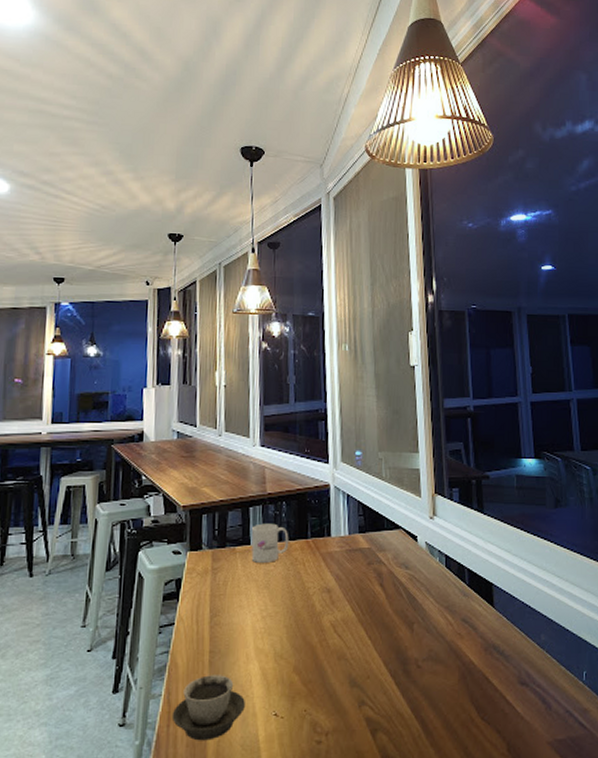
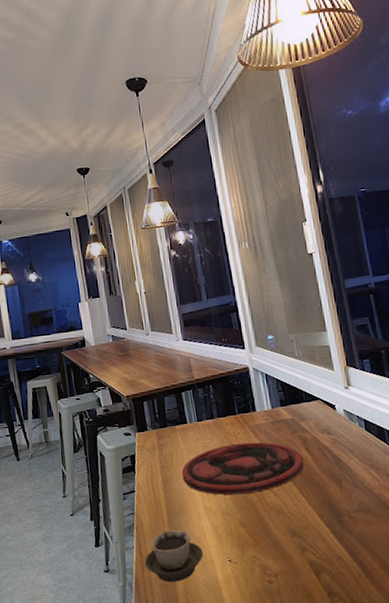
plate: none [234,572,376,635] -> present [181,442,304,495]
mug: present [251,523,289,563] -> none [186,404,221,438]

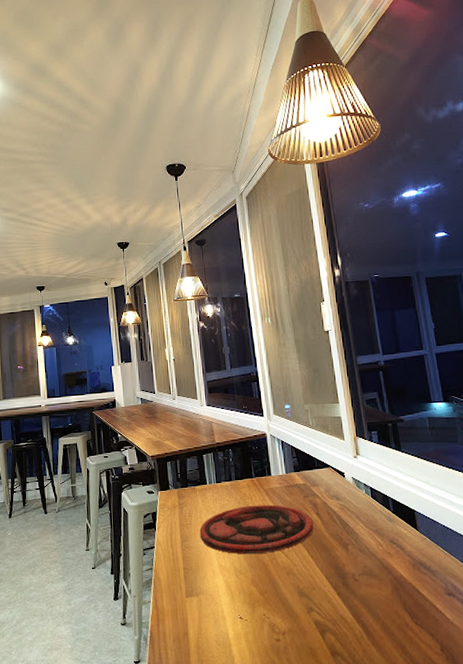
cup: present [144,530,203,582] -> none [160,586,216,637]

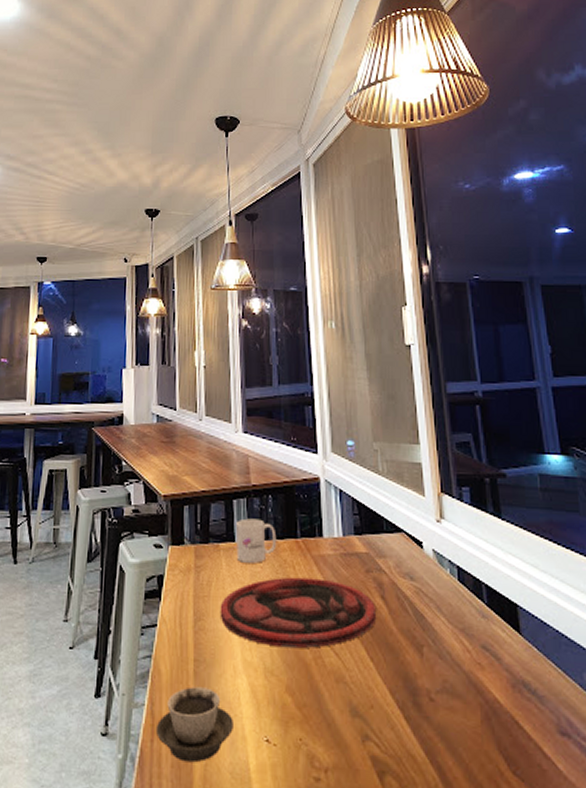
cup: none [160,586,216,637] -> present [155,686,233,763]
mug: none [206,467,238,498] -> present [235,518,277,563]

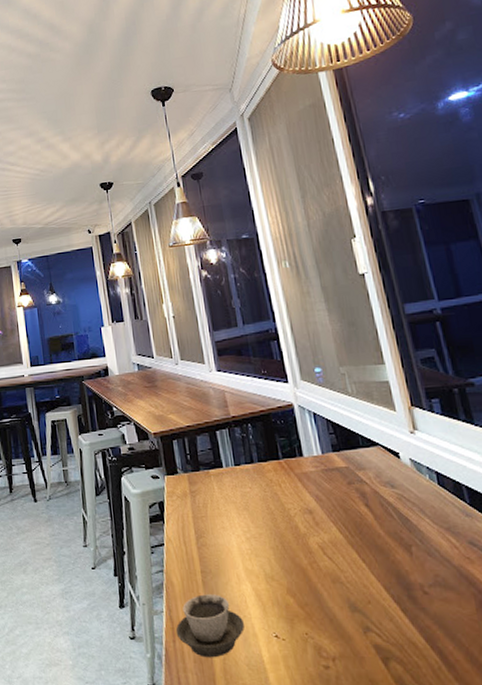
plate: present [220,577,377,649] -> none [217,493,364,556]
mug: present [235,518,277,563] -> none [221,446,262,485]

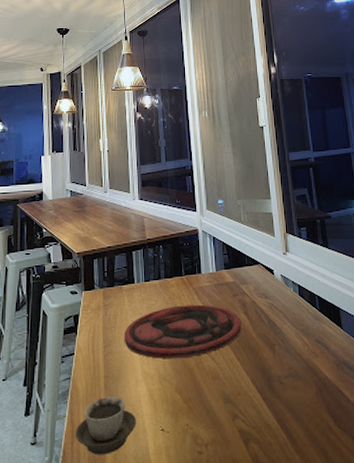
plate: none [217,493,364,556] -> present [124,304,242,359]

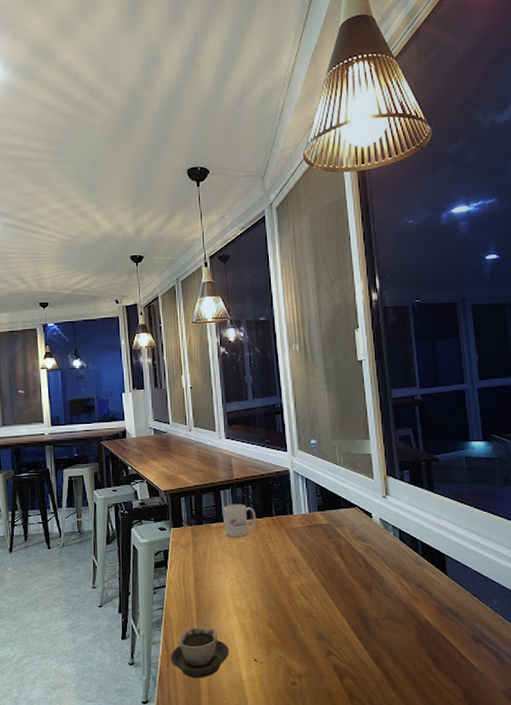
plate: present [124,304,242,359] -> none [214,545,337,596]
mug: none [135,264,167,299] -> present [223,504,257,537]

